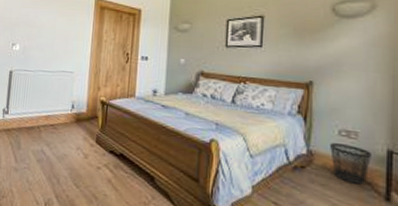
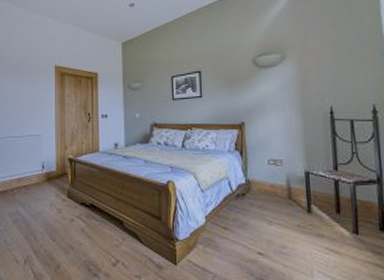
wastebasket: present [330,143,371,185] -> none [263,171,294,202]

